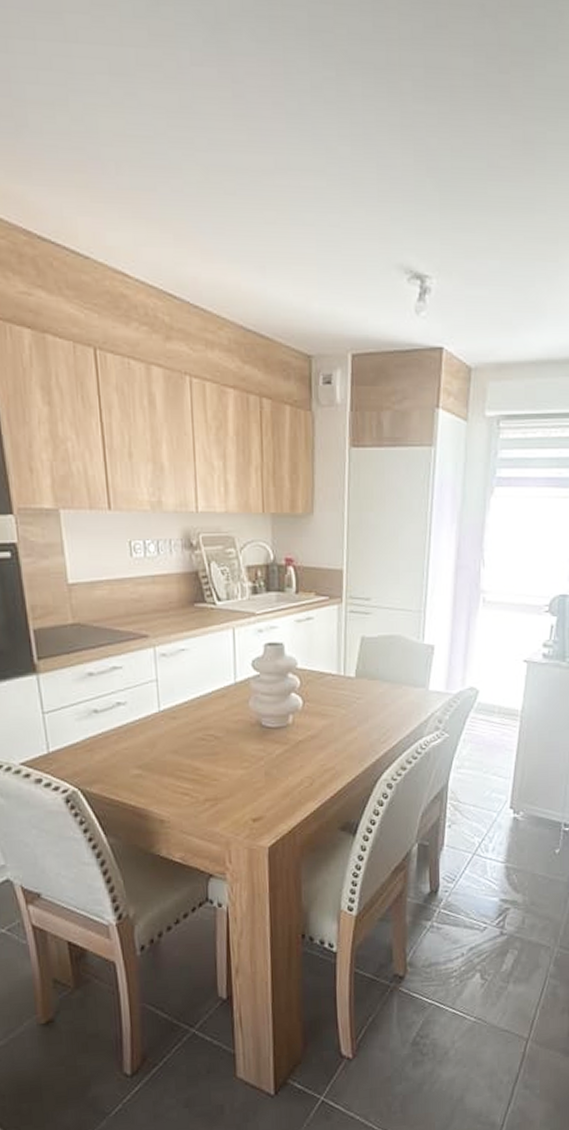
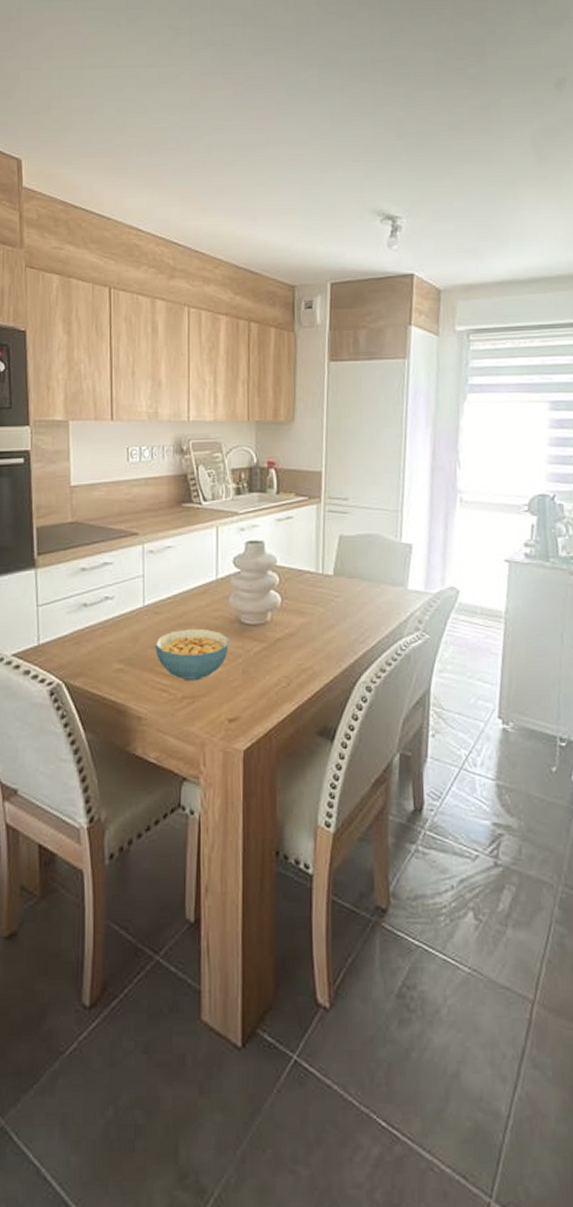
cereal bowl: none [173,732,251,785] -> present [155,628,230,681]

